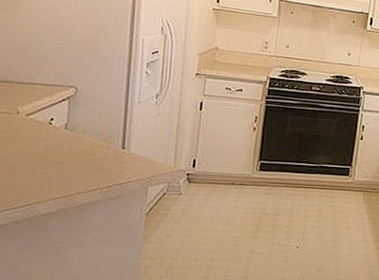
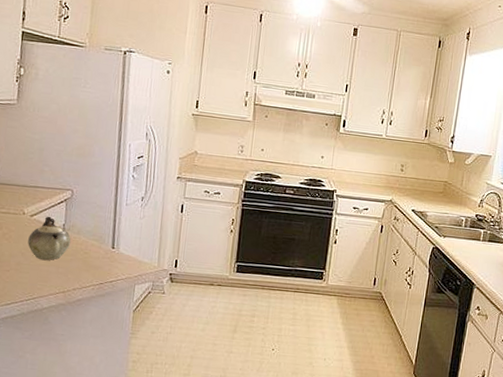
teapot: none [22,115,75,163] -> present [27,216,71,260]

